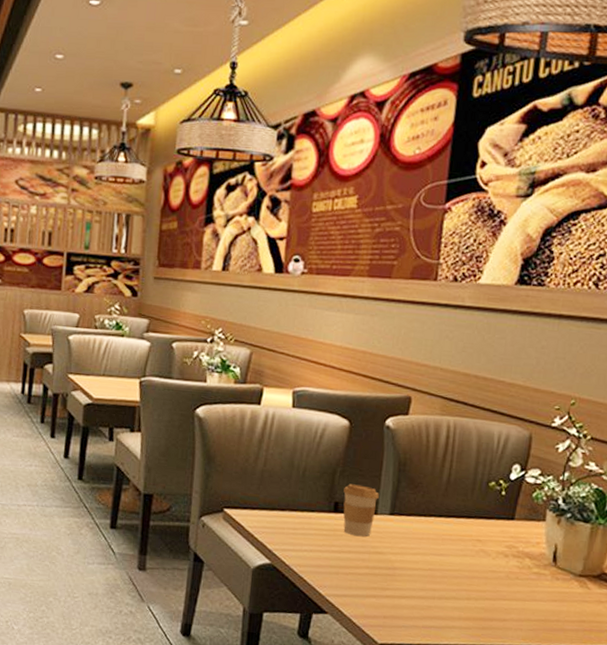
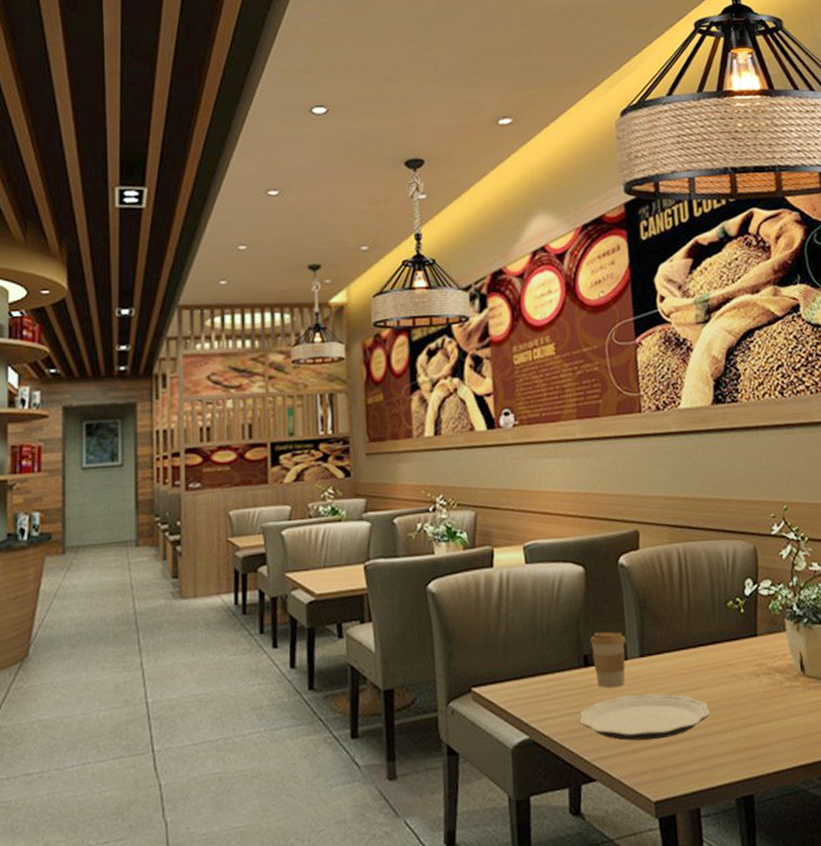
plate: none [320,545,451,592] -> present [579,692,711,741]

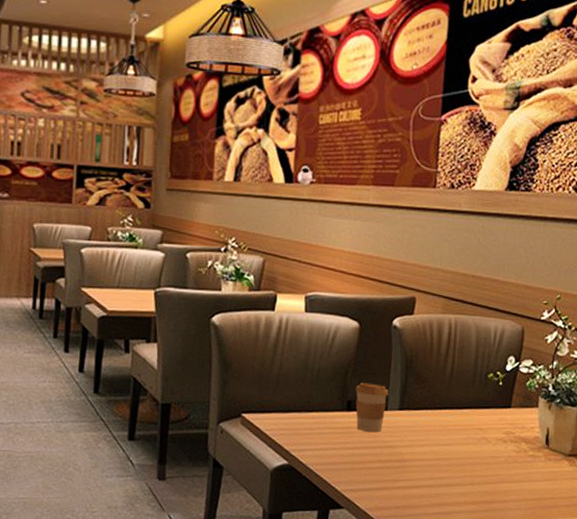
plate: present [579,692,711,741] -> none [335,441,456,482]

